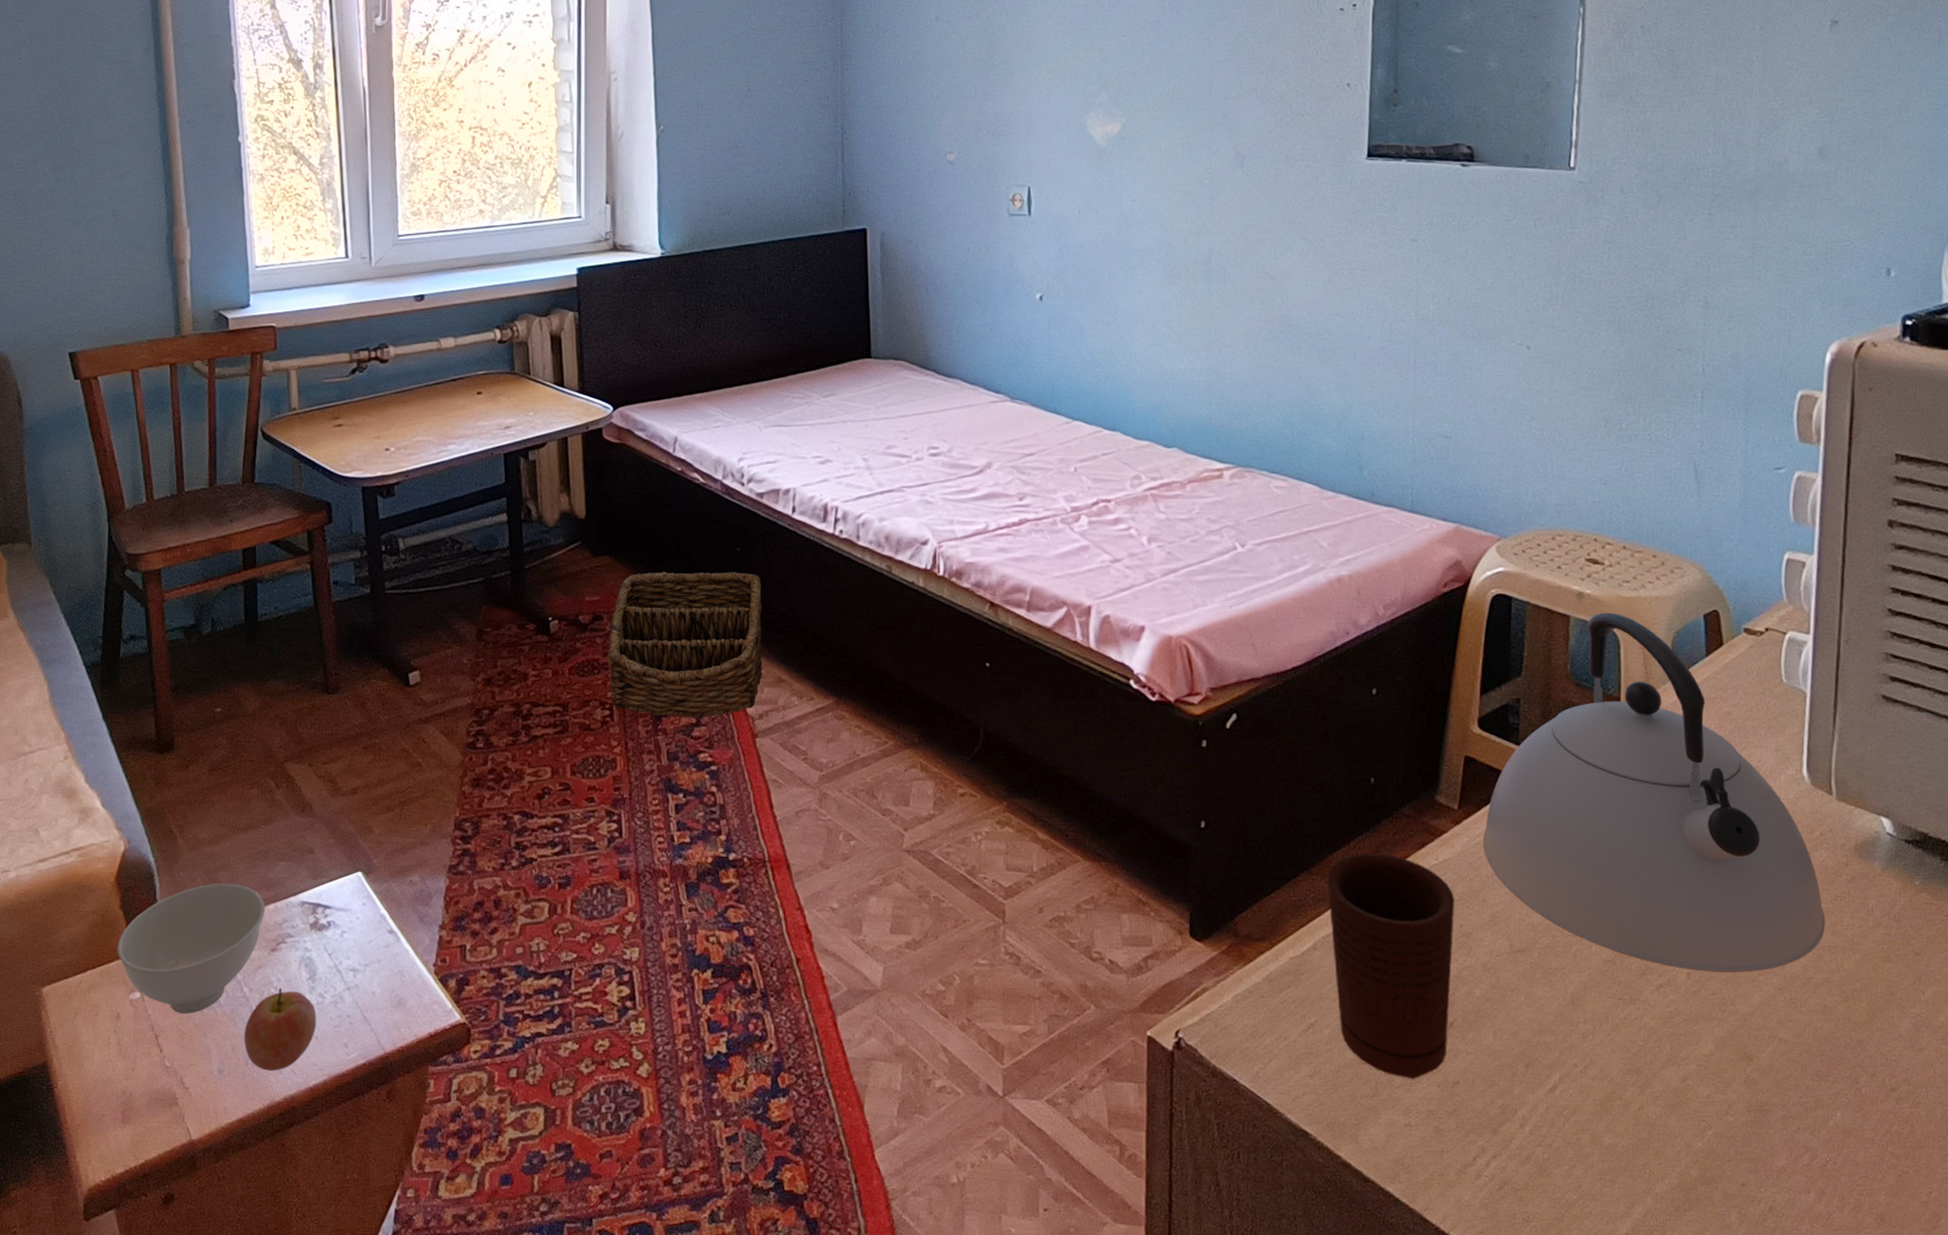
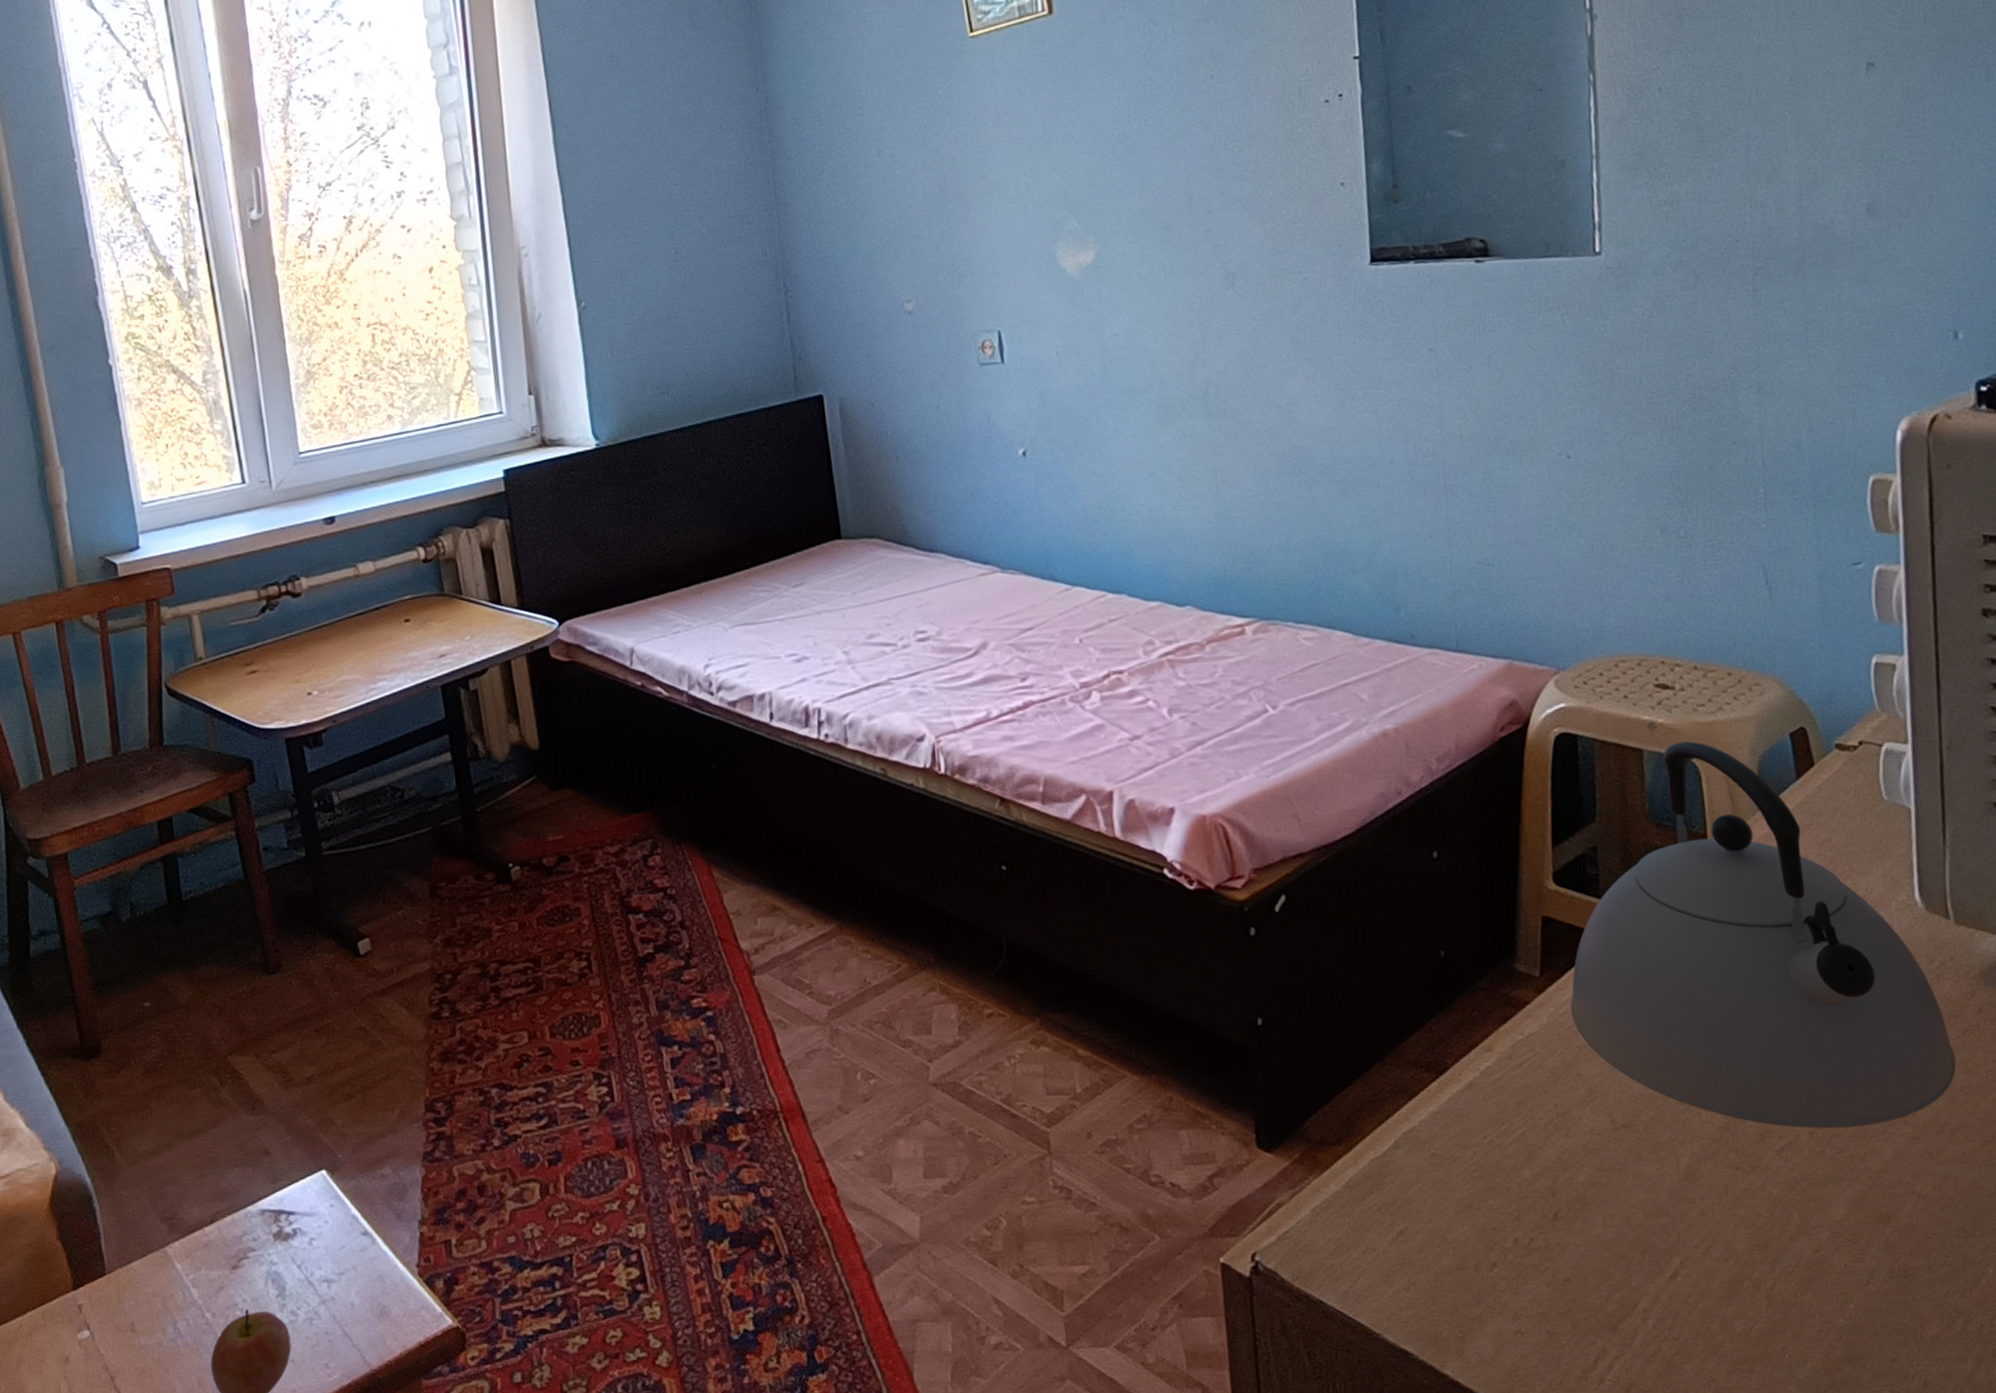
bowl: present [117,883,265,1013] -> none [58,1197,222,1349]
basket: present [607,571,763,718] -> none [578,792,755,962]
cup: present [1326,853,1455,1079] -> none [1402,1033,1554,1281]

